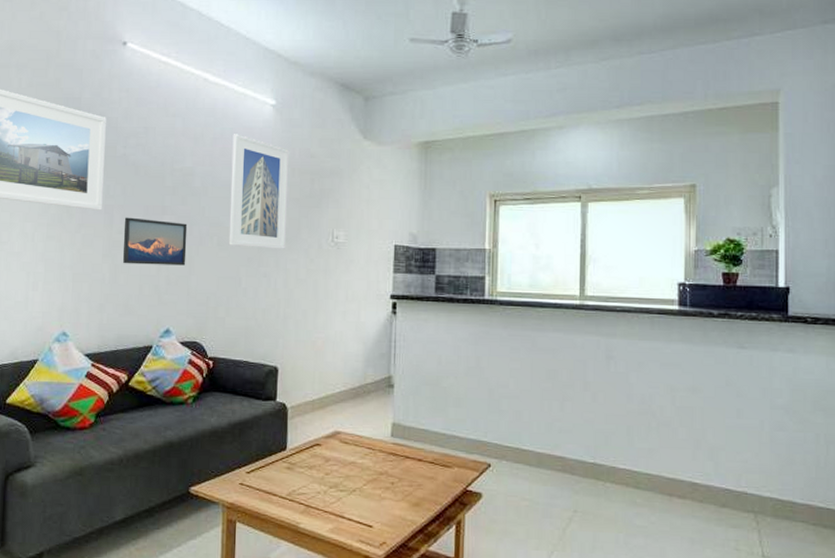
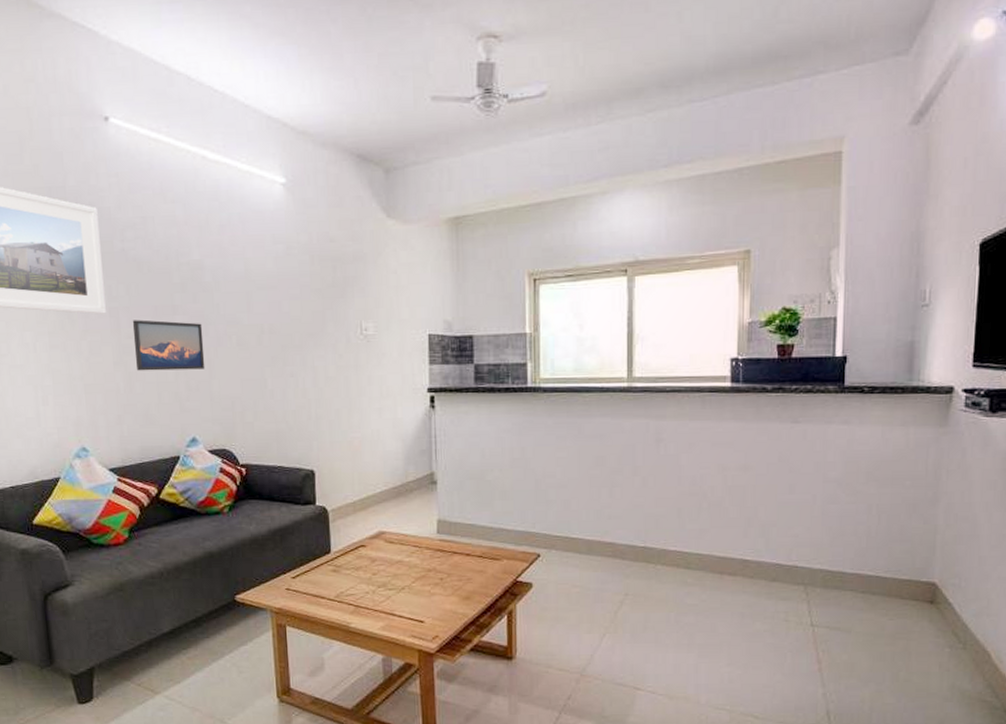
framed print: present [228,134,290,249] -> none [241,219,311,346]

